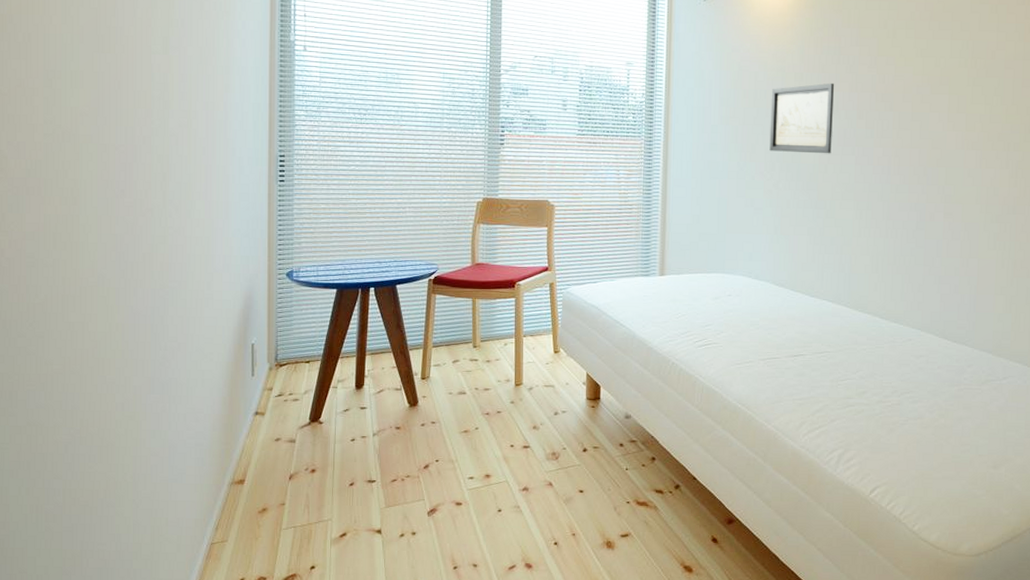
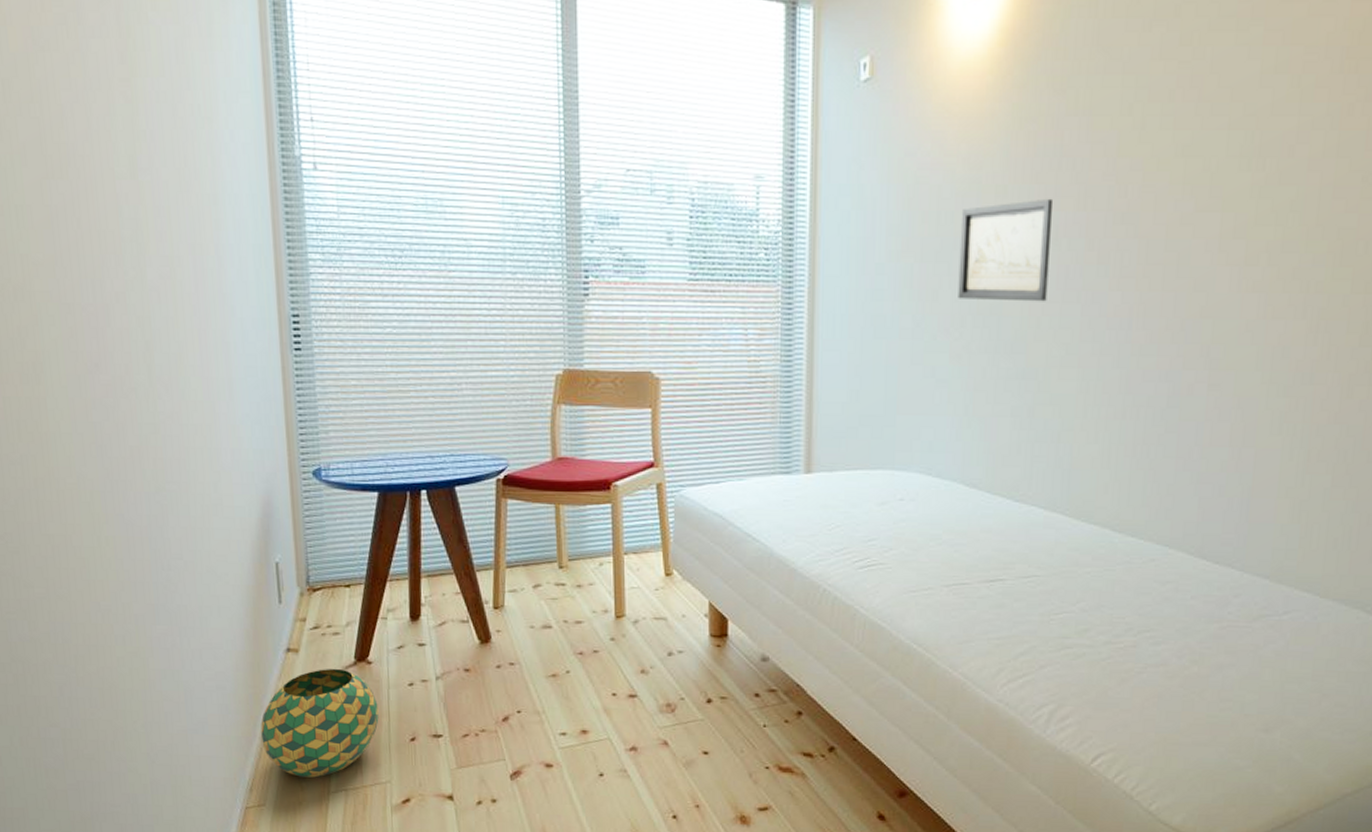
decorative ball: none [229,428,326,517] -> present [260,669,379,778]

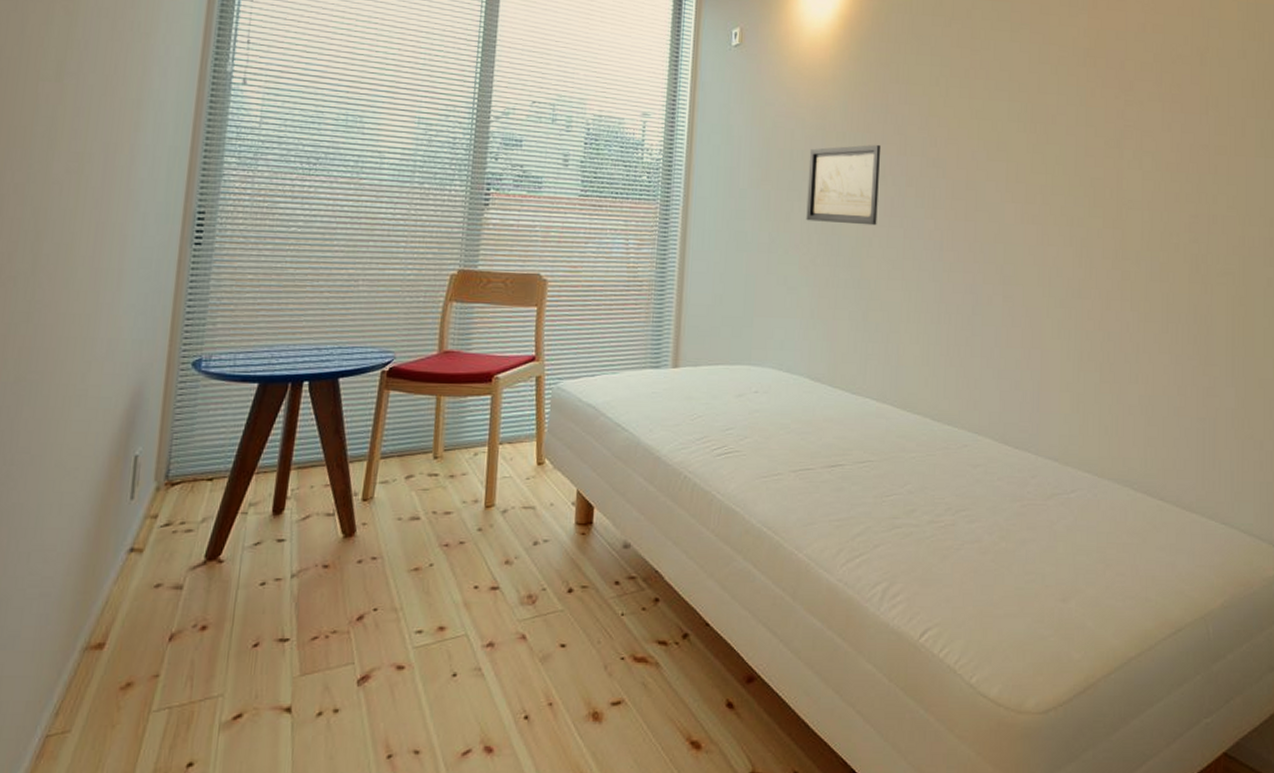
decorative ball: present [260,669,379,778] -> none [81,570,223,695]

